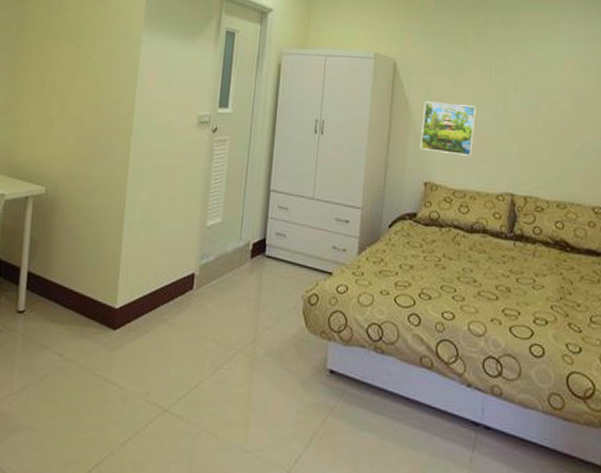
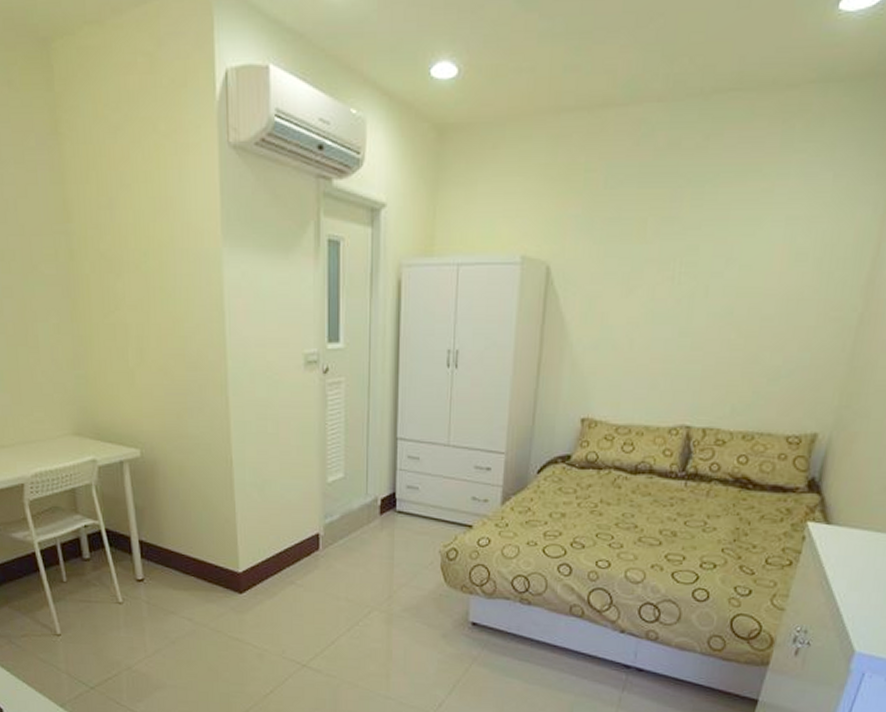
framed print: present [420,101,476,156] -> none [577,317,651,383]

